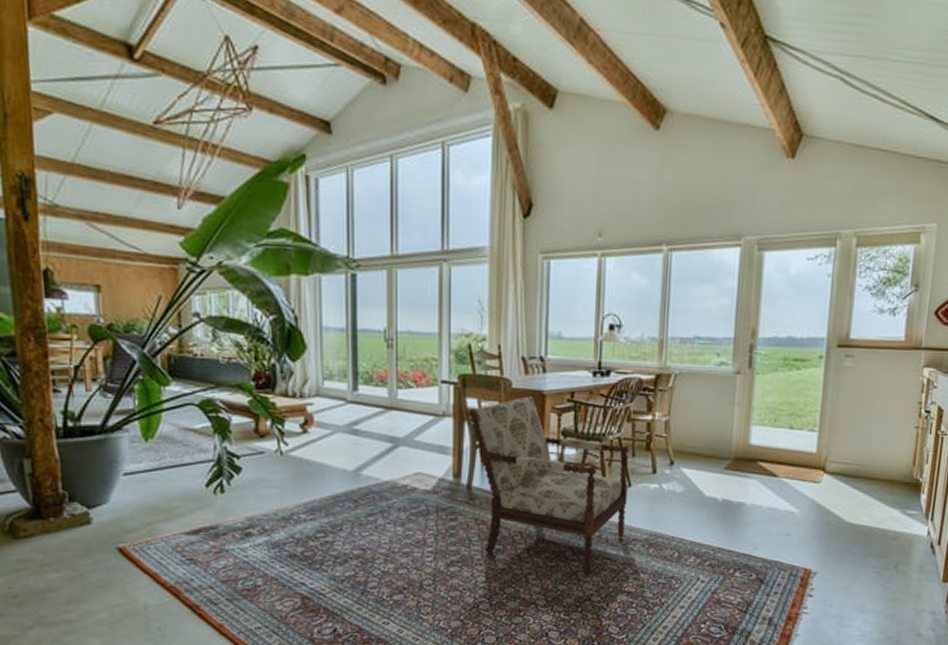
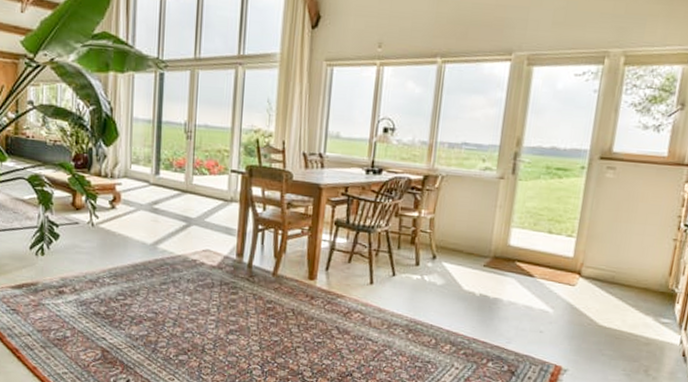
armchair: present [468,396,630,574] -> none [253,188,396,352]

